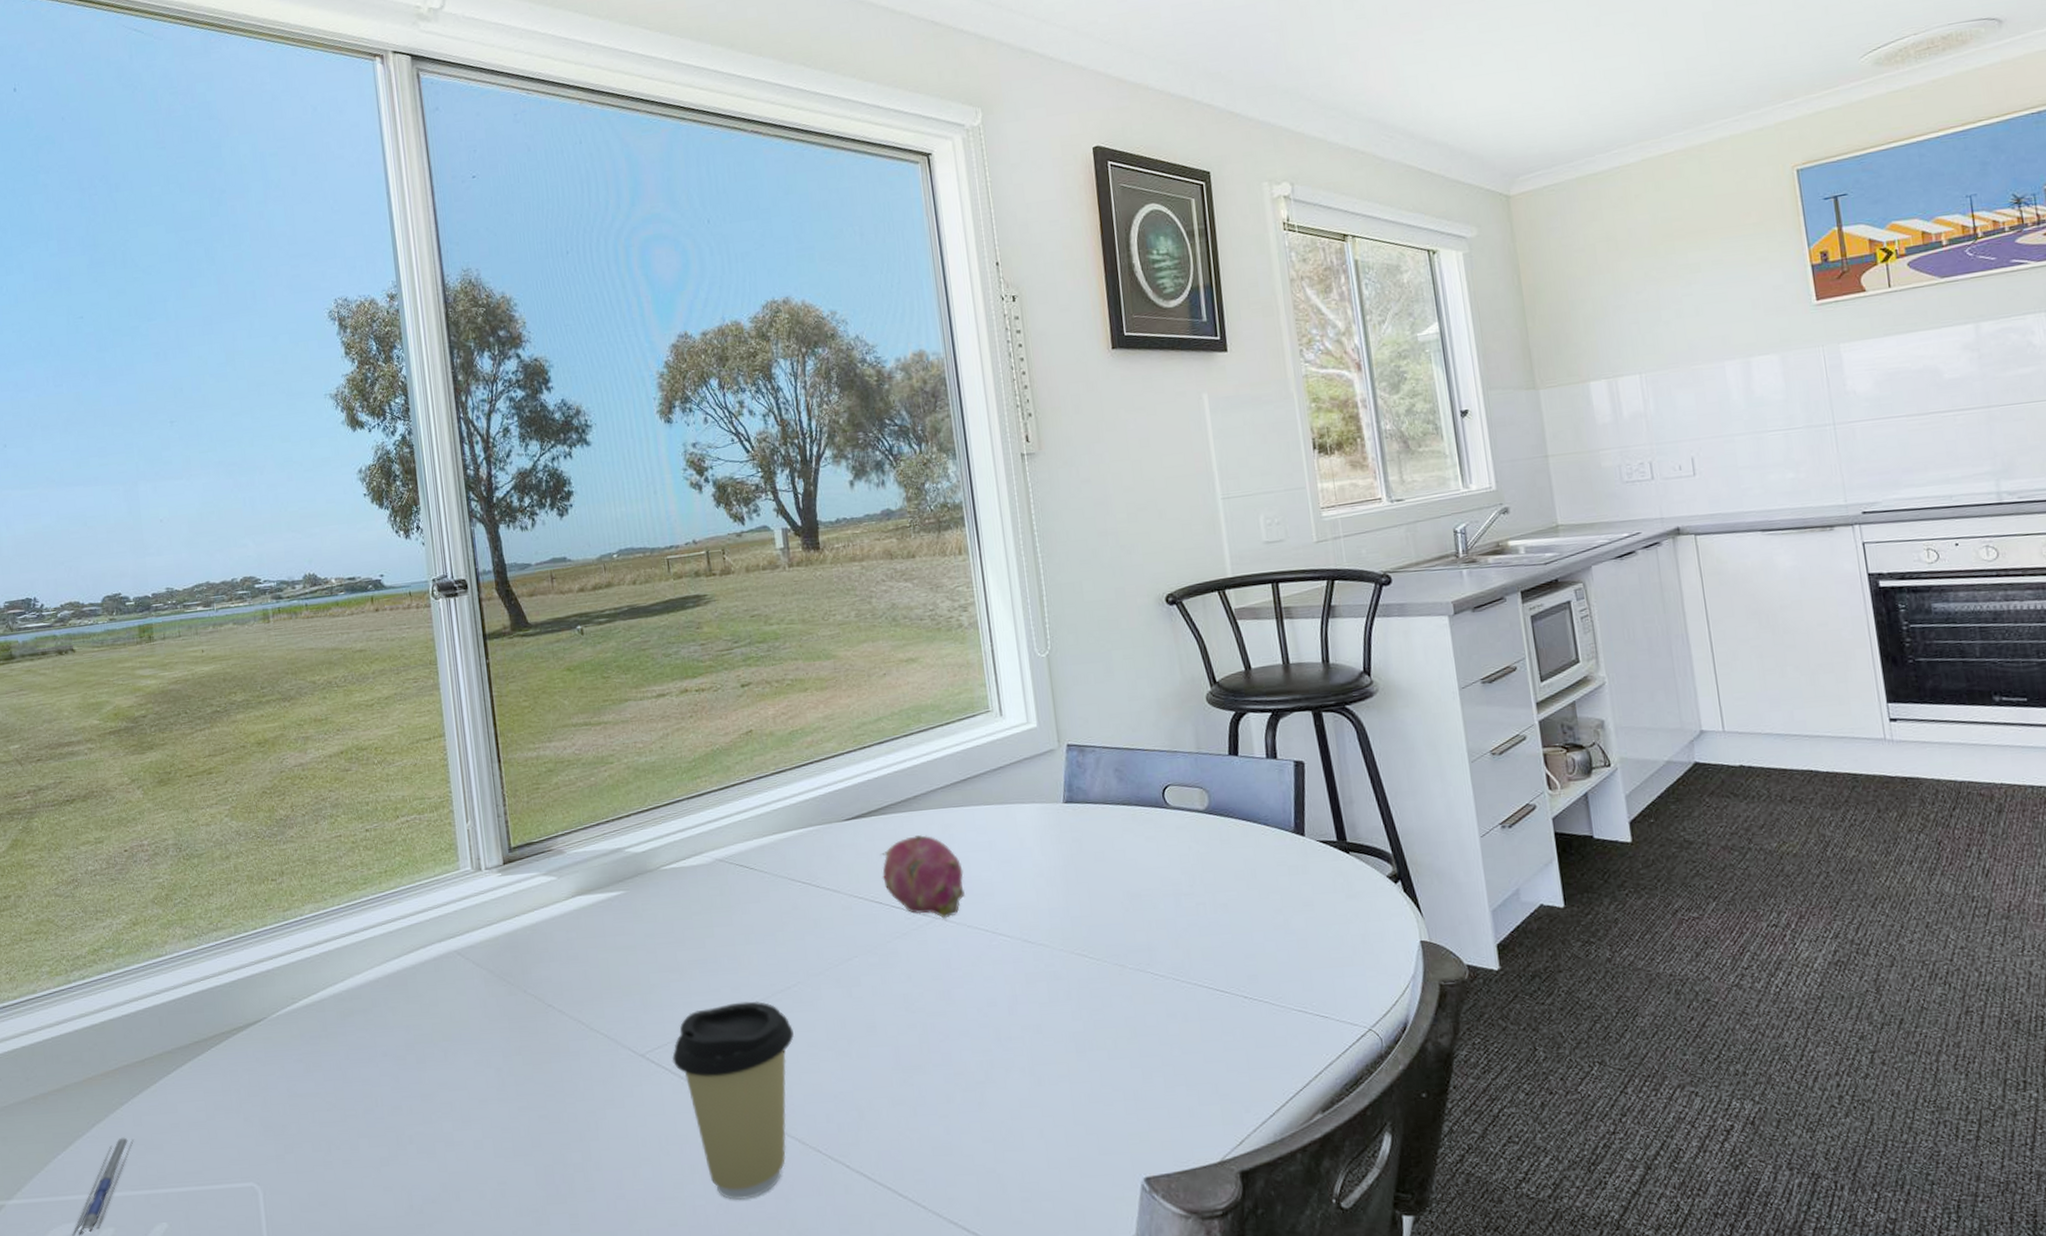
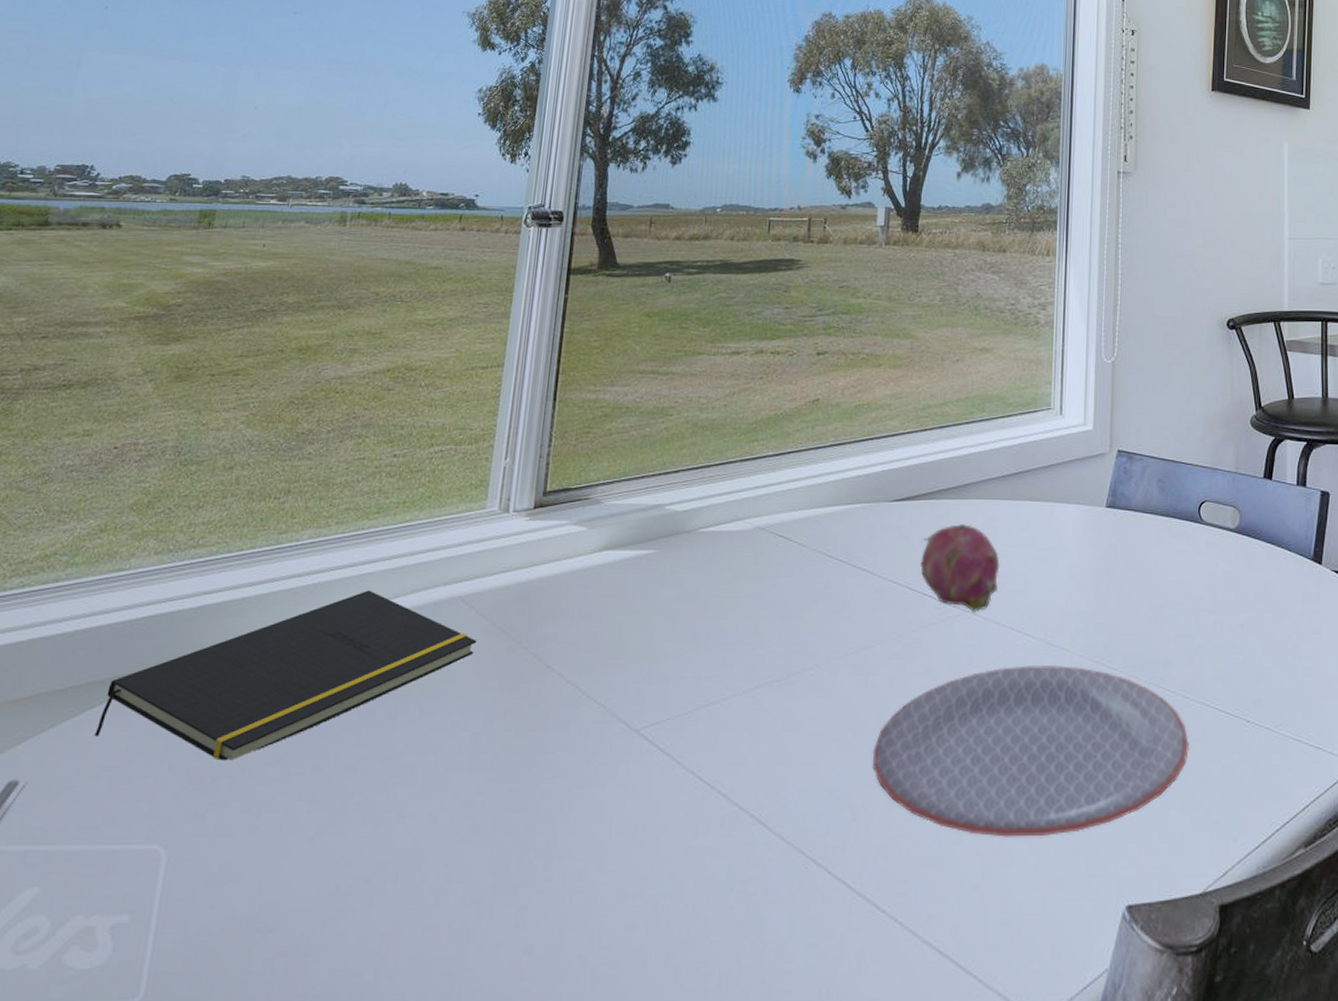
notepad: none [176,953,480,1110] -> present [94,590,477,761]
coffee cup: present [671,1001,794,1200] -> none [667,681,801,902]
plate: none [869,960,1188,1124] -> present [873,664,1190,837]

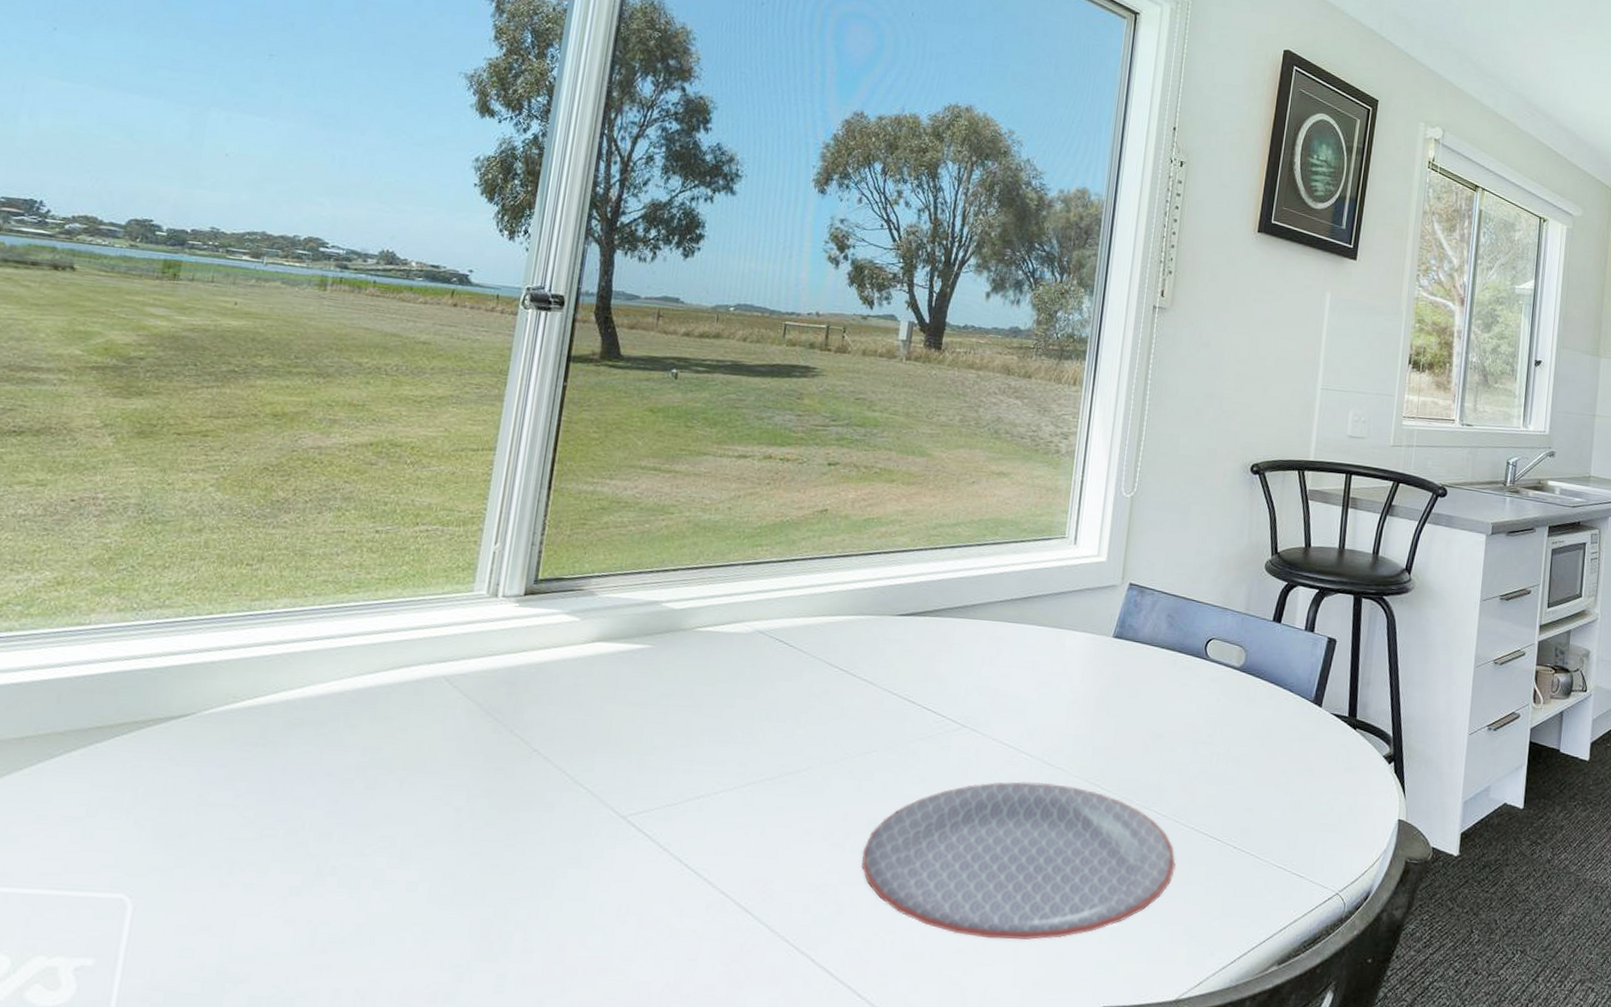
notepad: present [94,590,477,761] -> none [54,663,461,819]
fruit: present [919,524,1000,612] -> none [921,643,1002,728]

